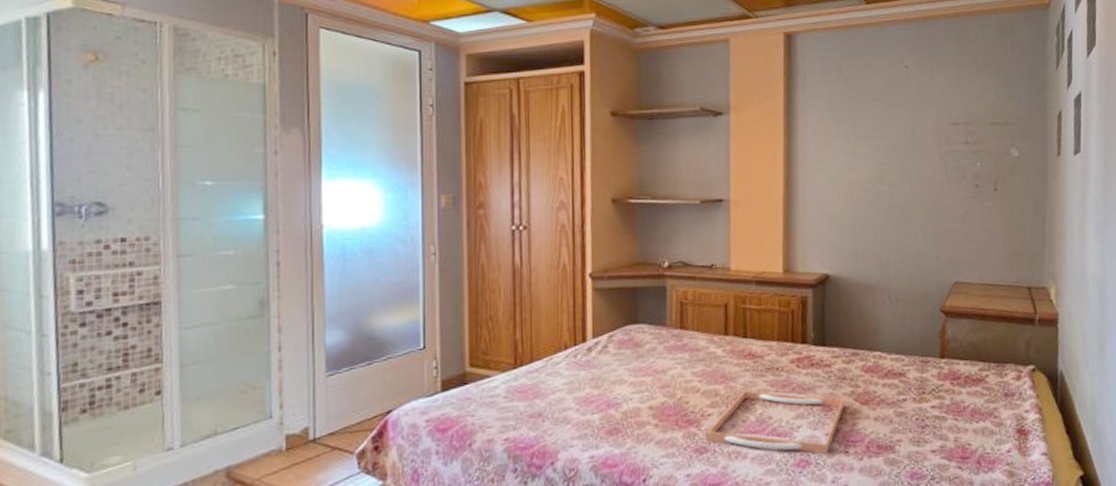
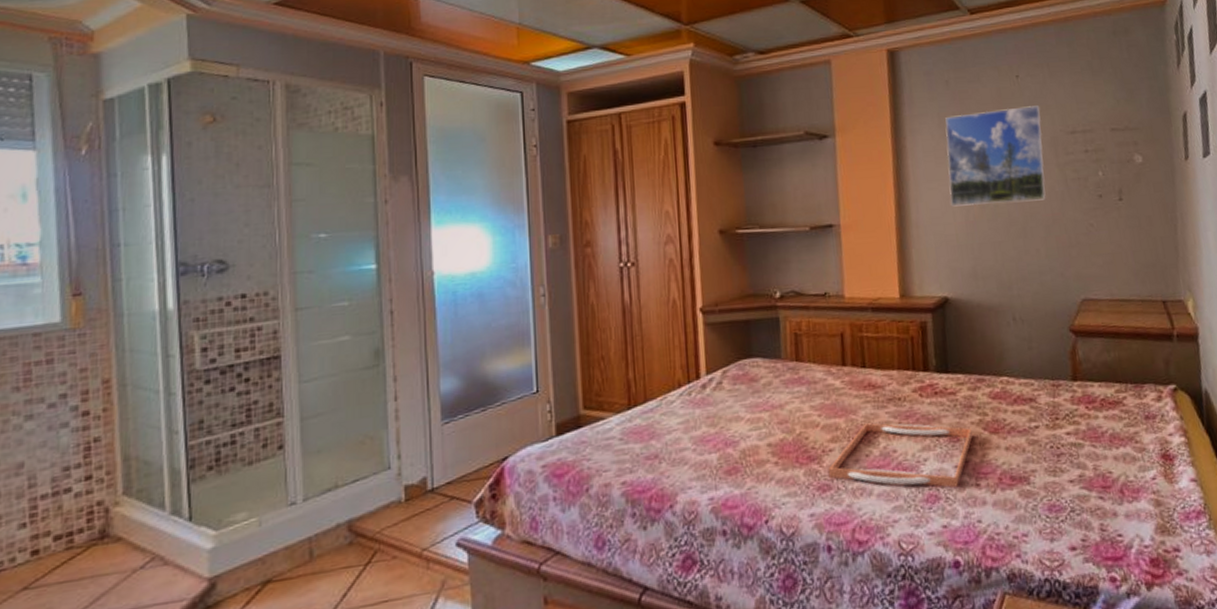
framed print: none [835,96,927,189] -> present [945,105,1046,207]

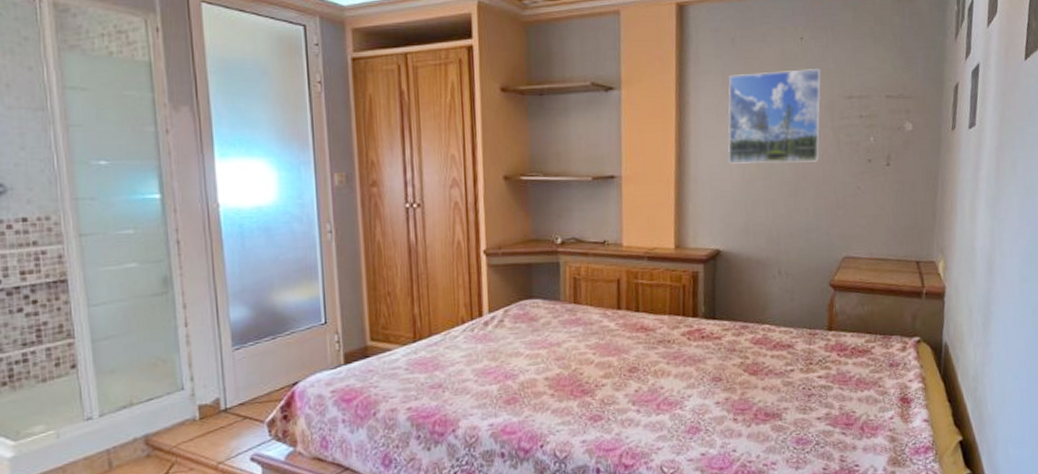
serving tray: present [828,423,973,488] -> none [600,362,733,421]

